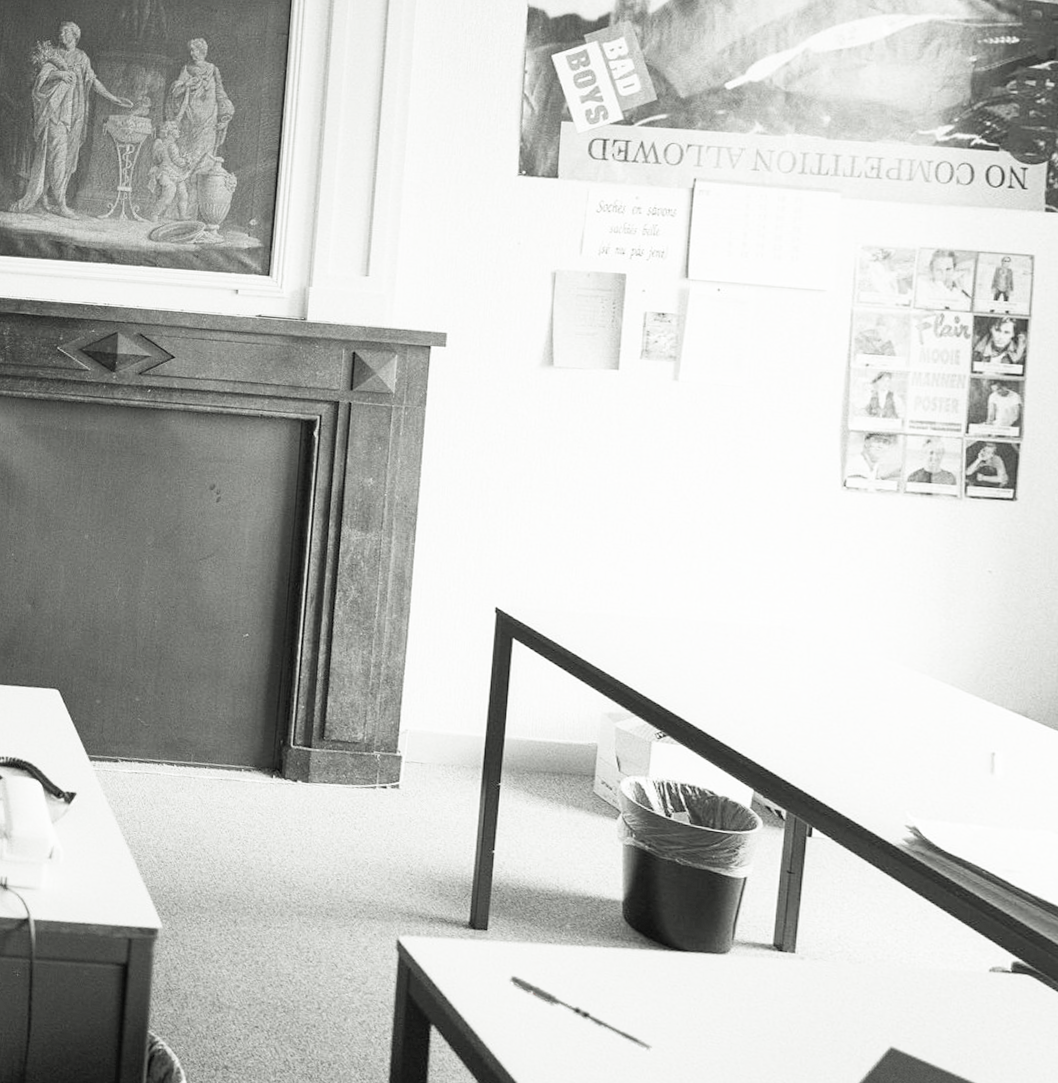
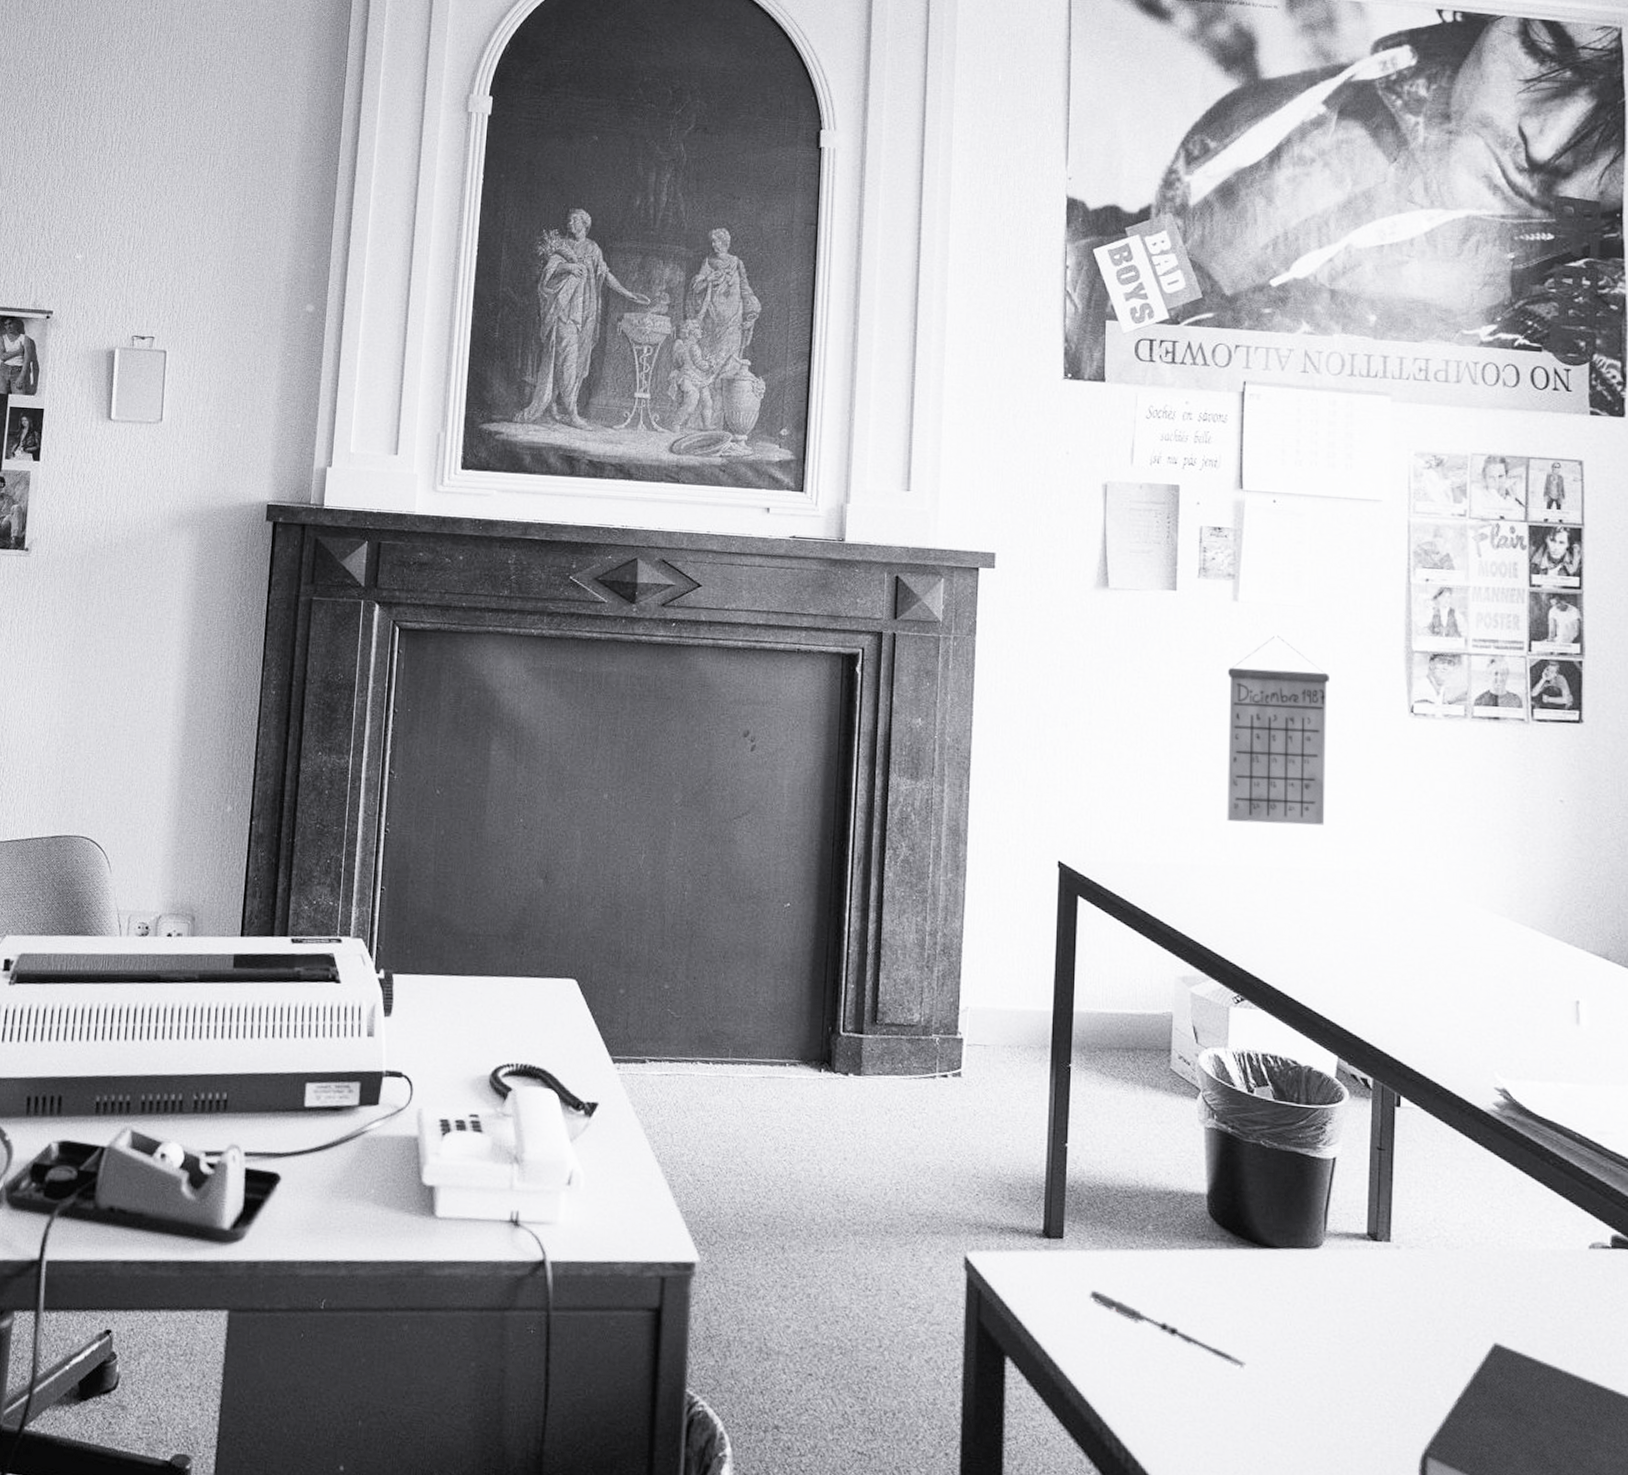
calendar: none [658,412,765,585] -> present [1227,635,1329,826]

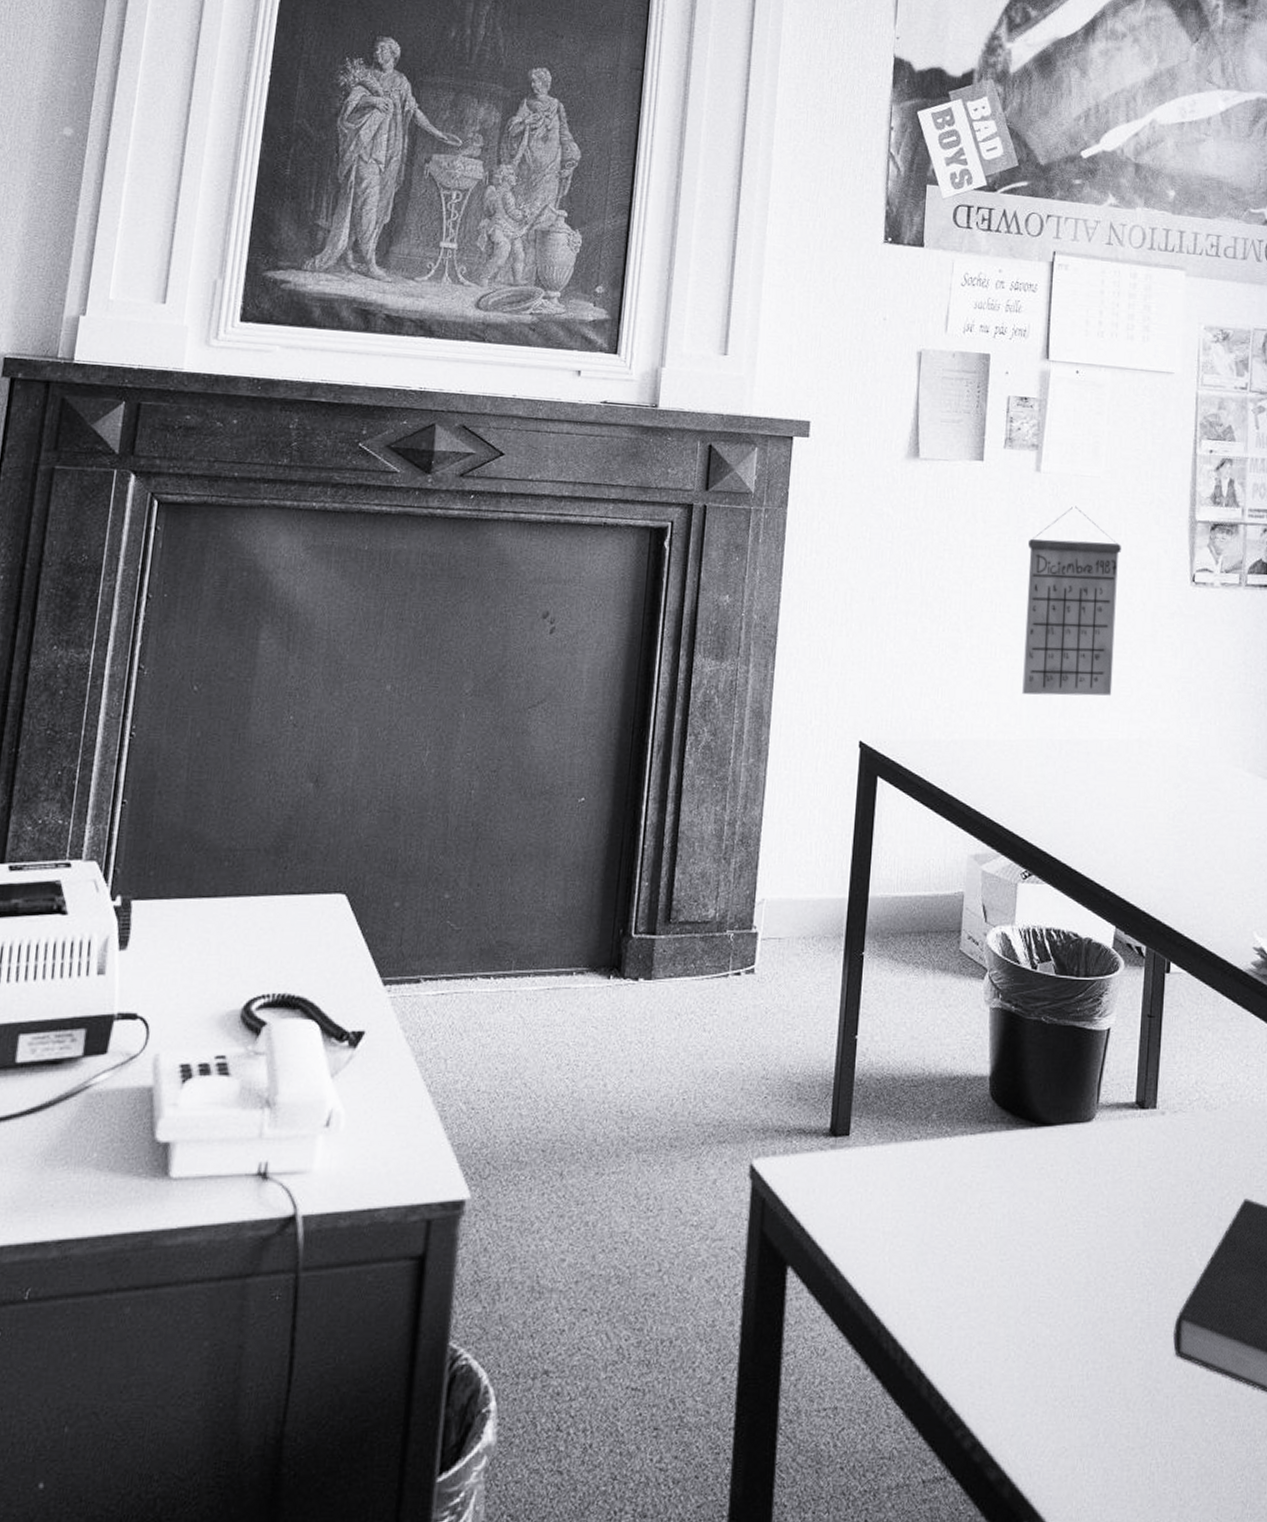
pen: present [1090,1290,1246,1369] -> none [873,1186,1020,1252]

